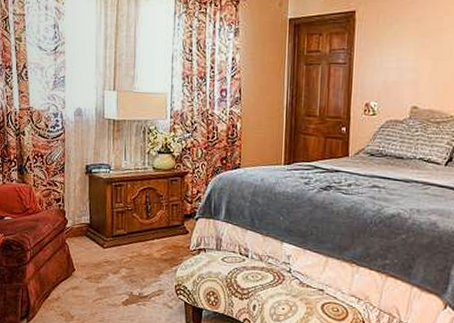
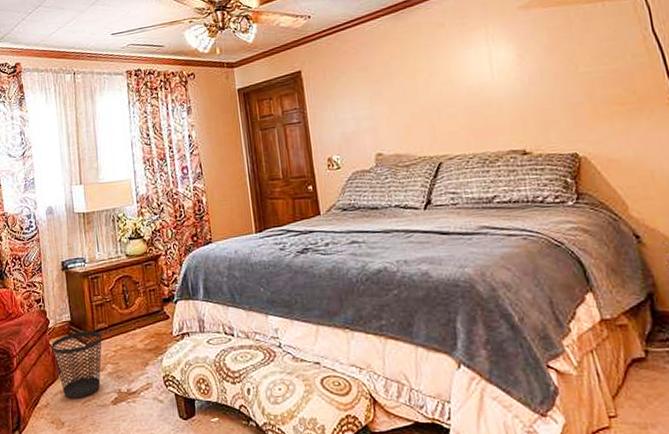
wastebasket: none [68,235,120,296] -> present [51,331,103,399]

